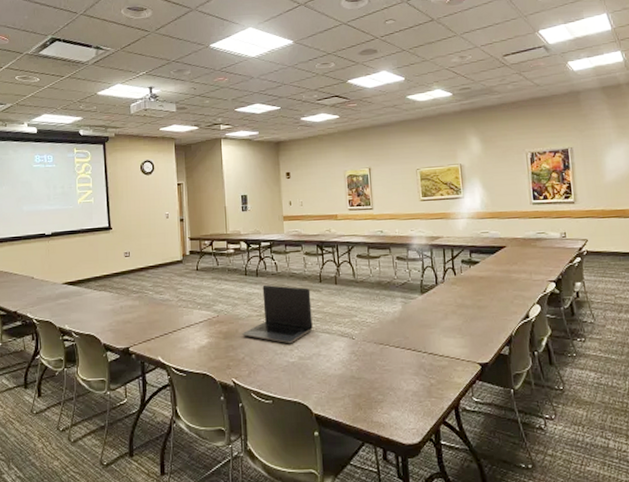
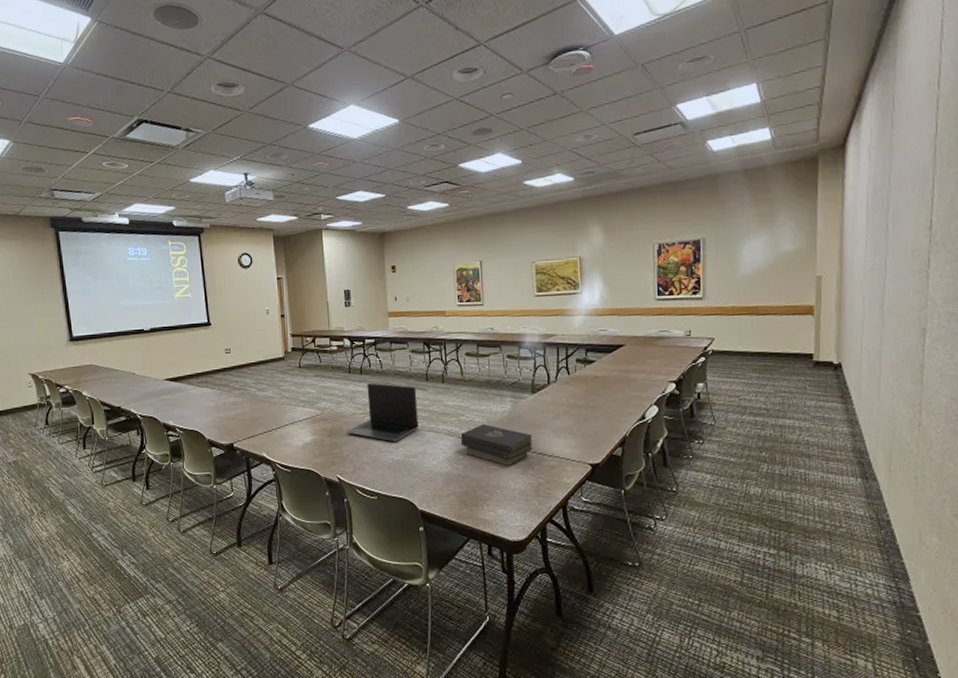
book: none [353,324,424,368] -> present [460,423,533,467]

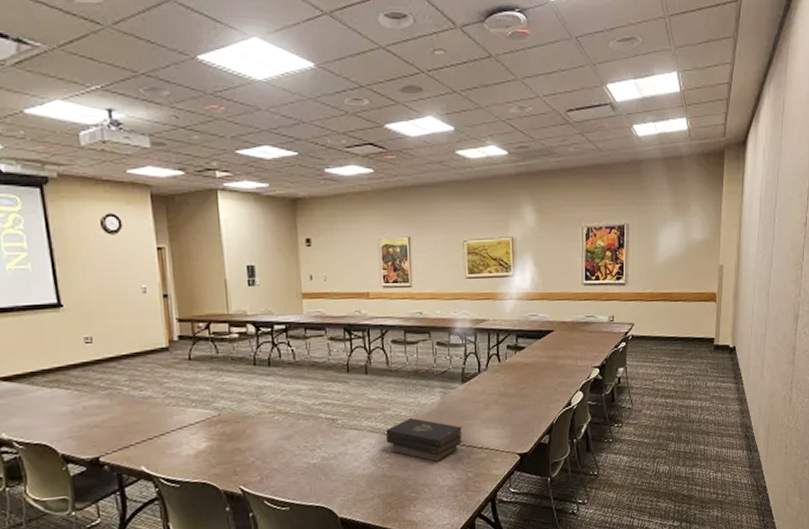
laptop computer: present [346,383,419,442] -> none [251,376,338,444]

